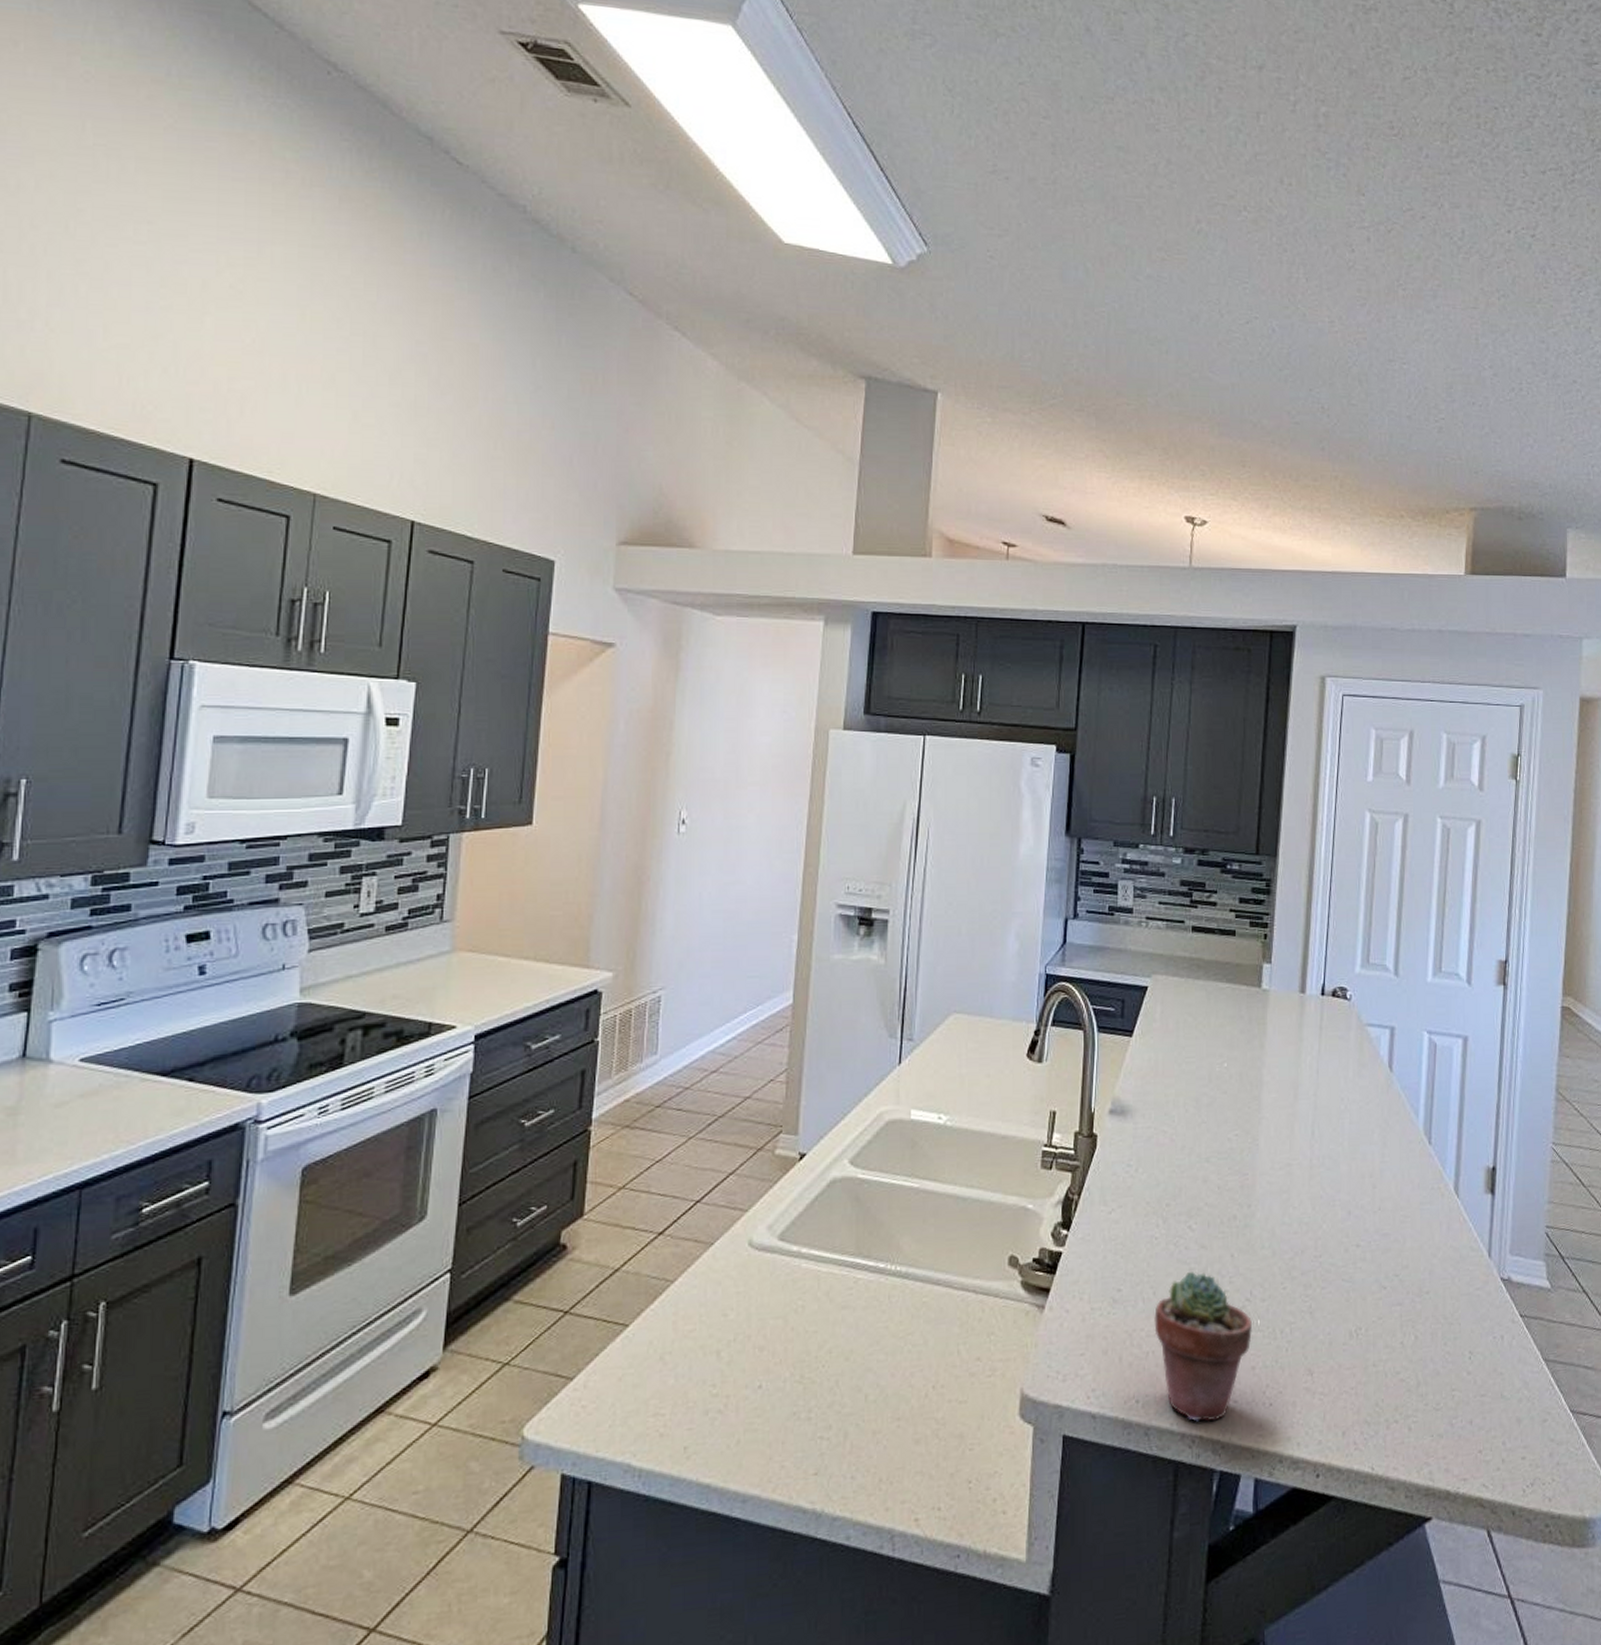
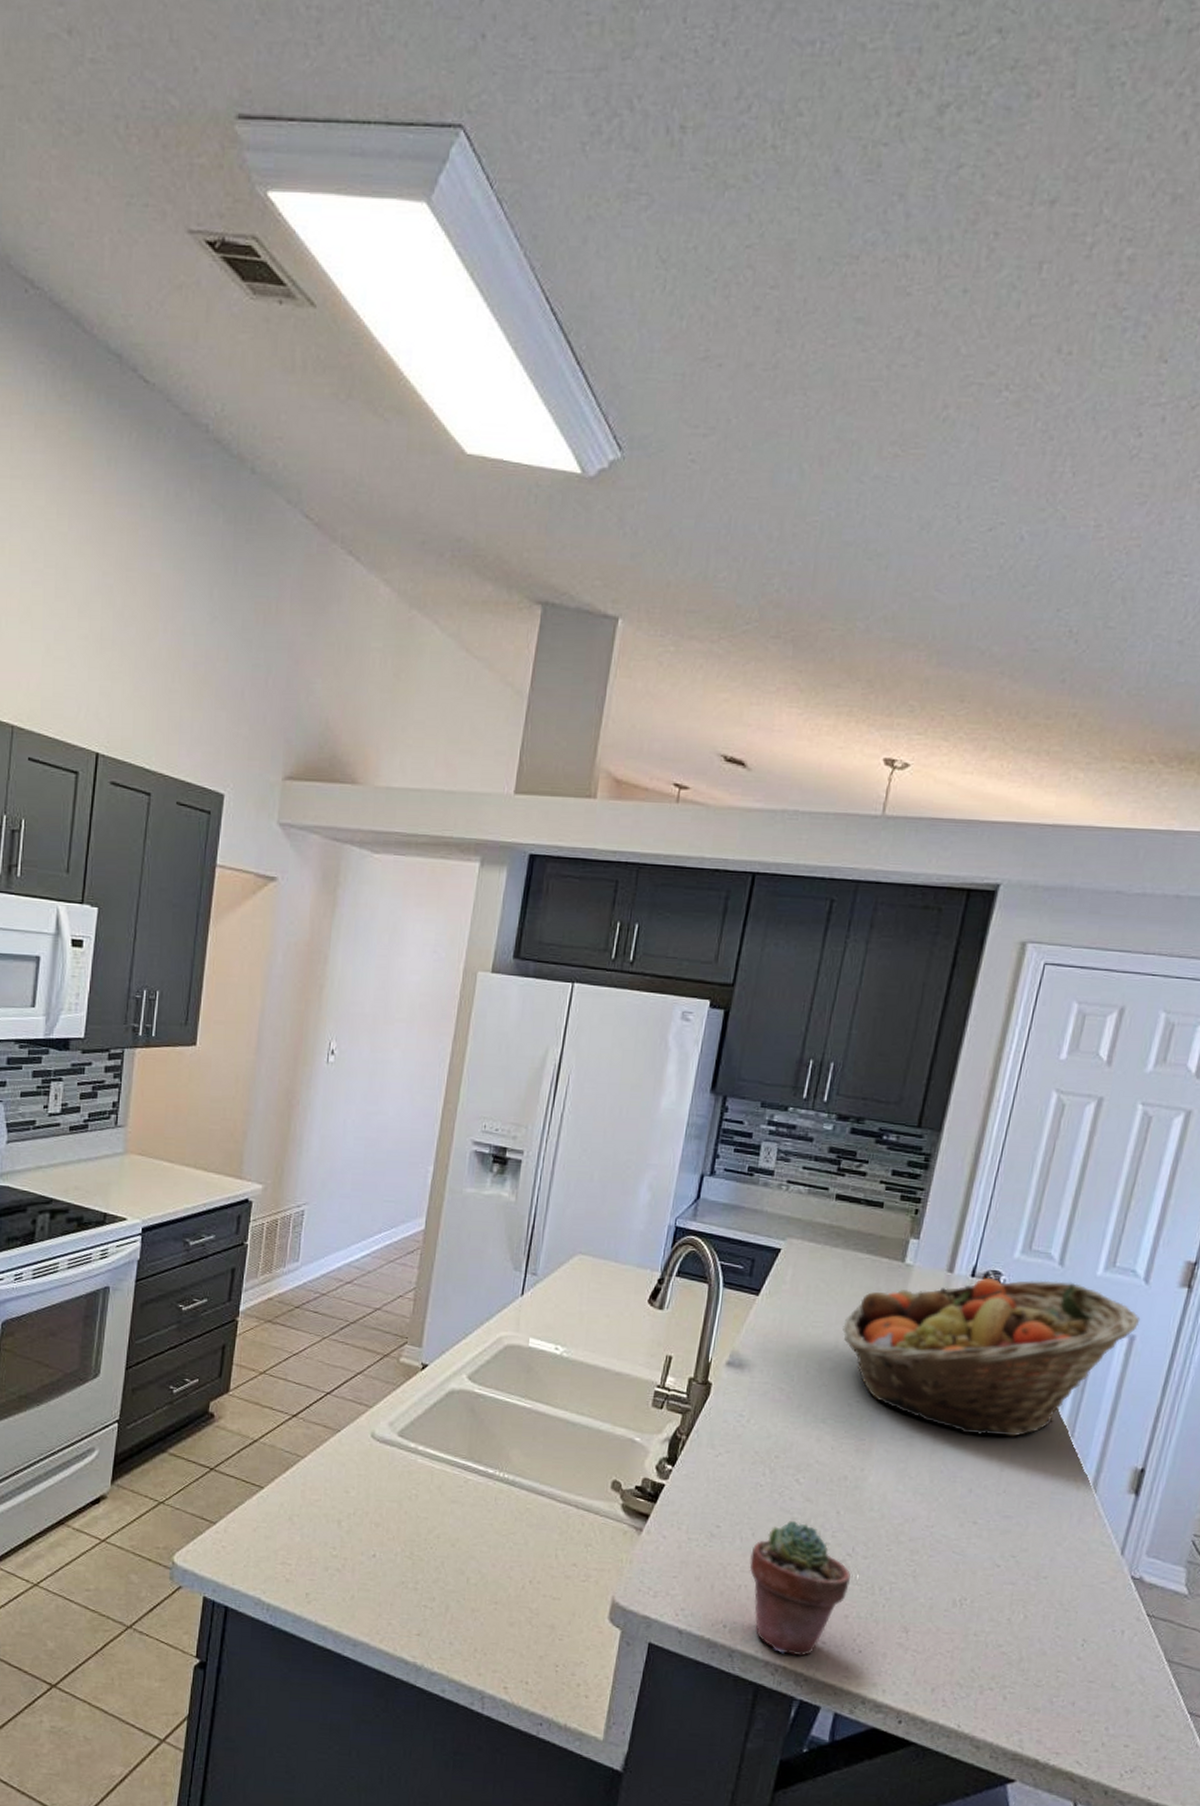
fruit basket: none [1214,990,1470,1155] -> present [842,1278,1141,1437]

